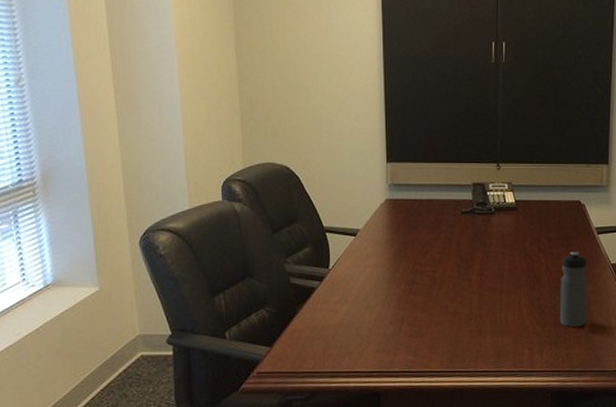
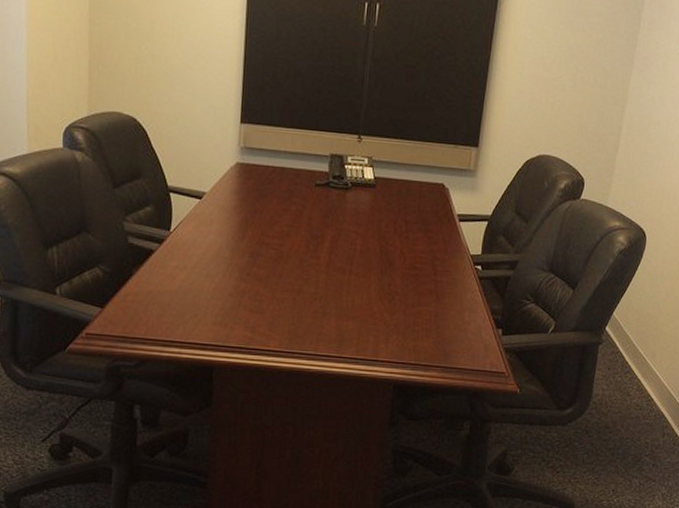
water bottle: present [560,252,588,327] -> none [410,238,445,318]

